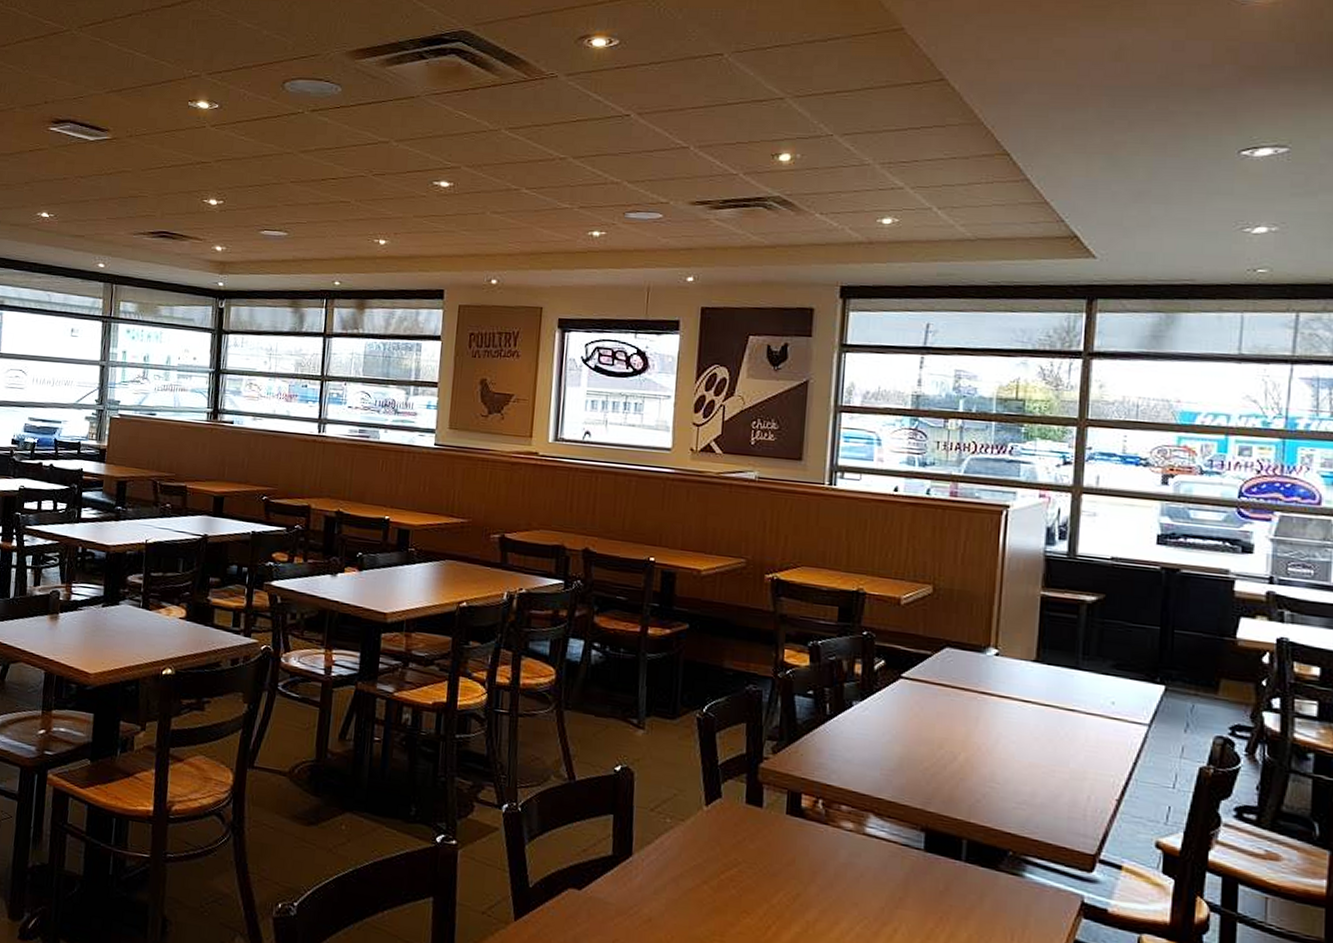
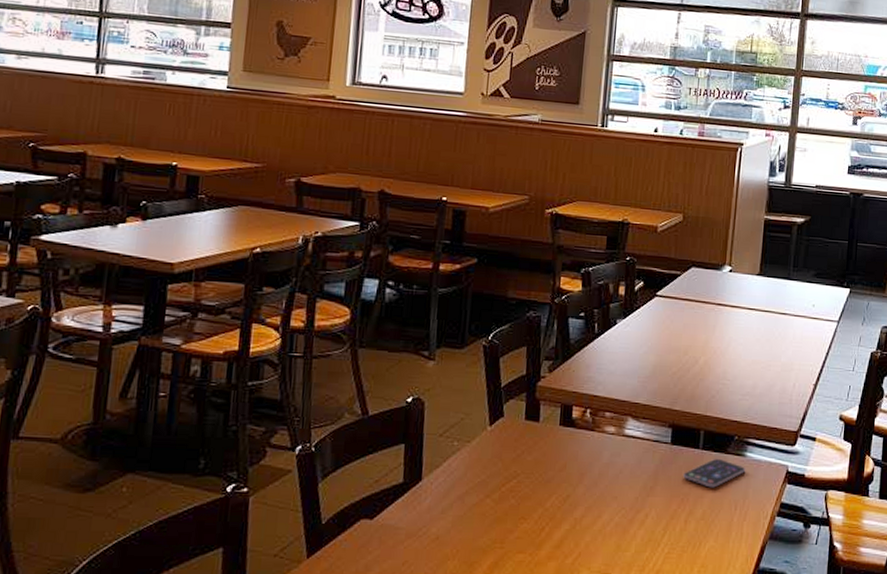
smartphone: none [941,874,1025,910] -> present [683,458,746,488]

